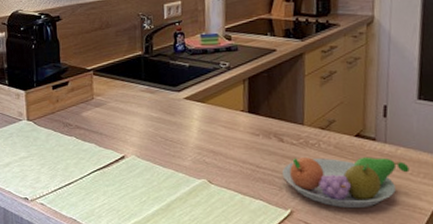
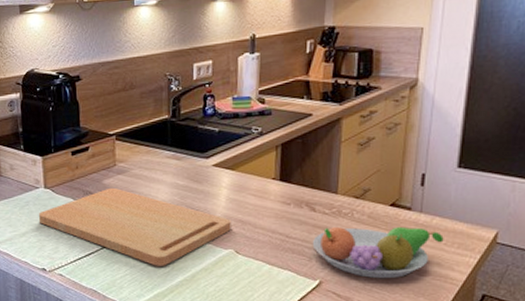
cutting board: none [21,119,204,196] -> present [38,187,231,266]

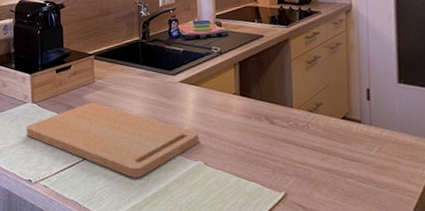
fruit bowl: present [312,226,444,279] -> none [274,139,396,191]

